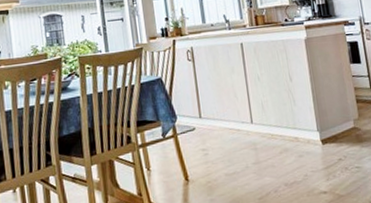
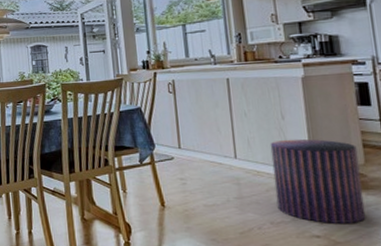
stool: none [281,98,362,179] -> present [270,139,366,223]

